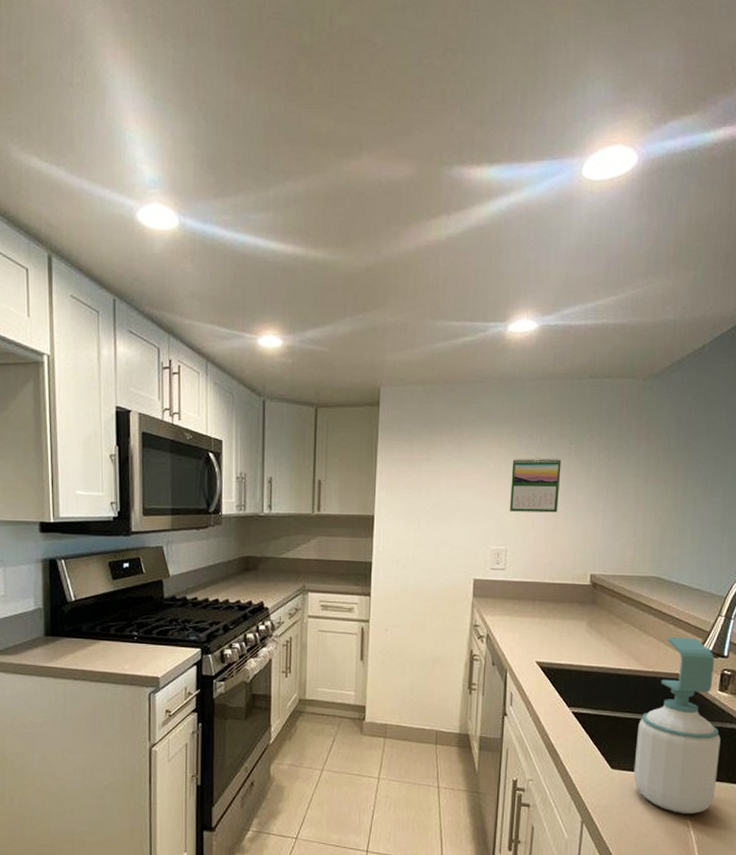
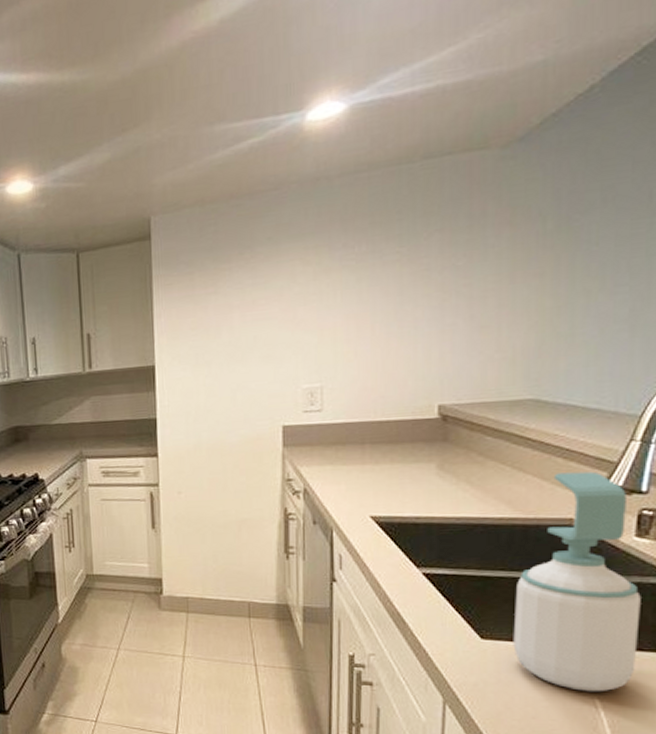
calendar: present [509,457,562,513] -> none [322,267,390,341]

